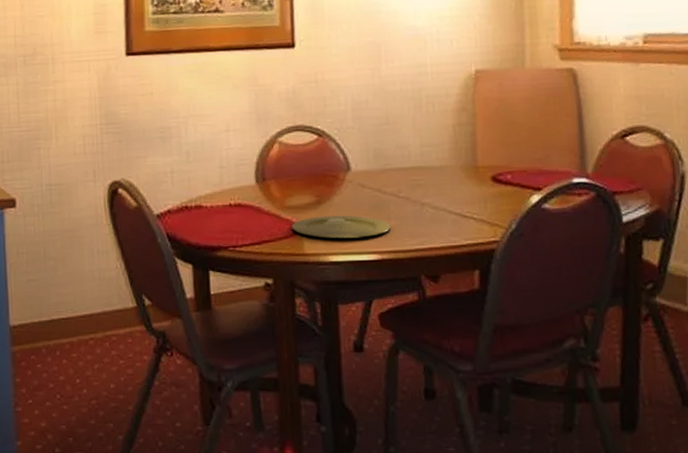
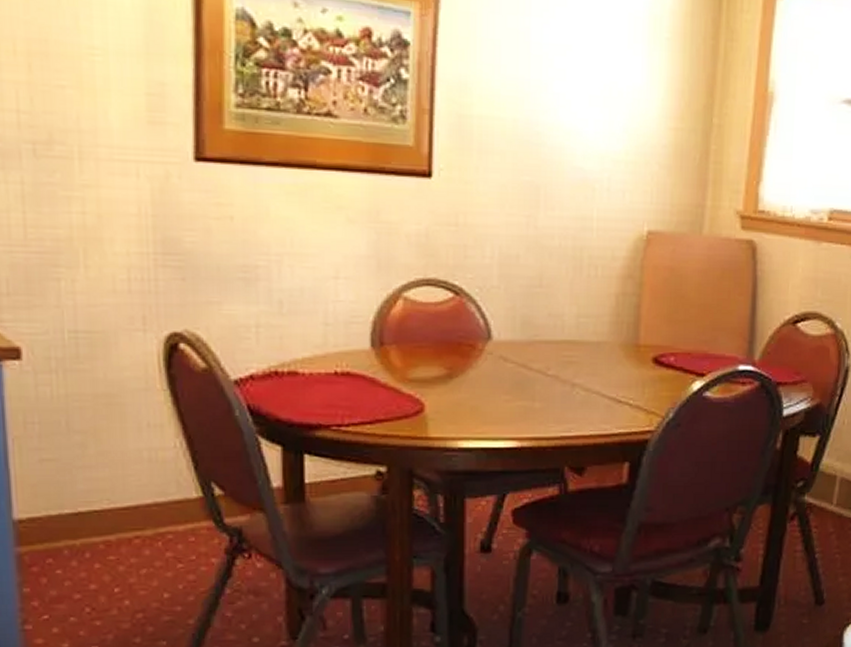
plate: present [292,215,391,239] -> none [414,393,534,421]

